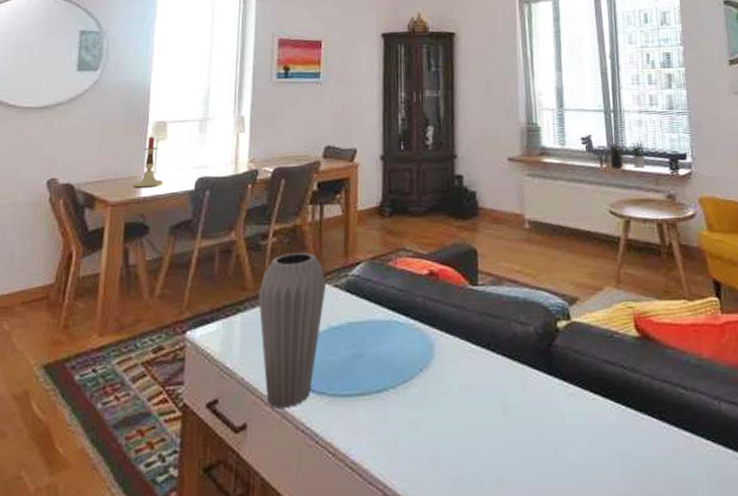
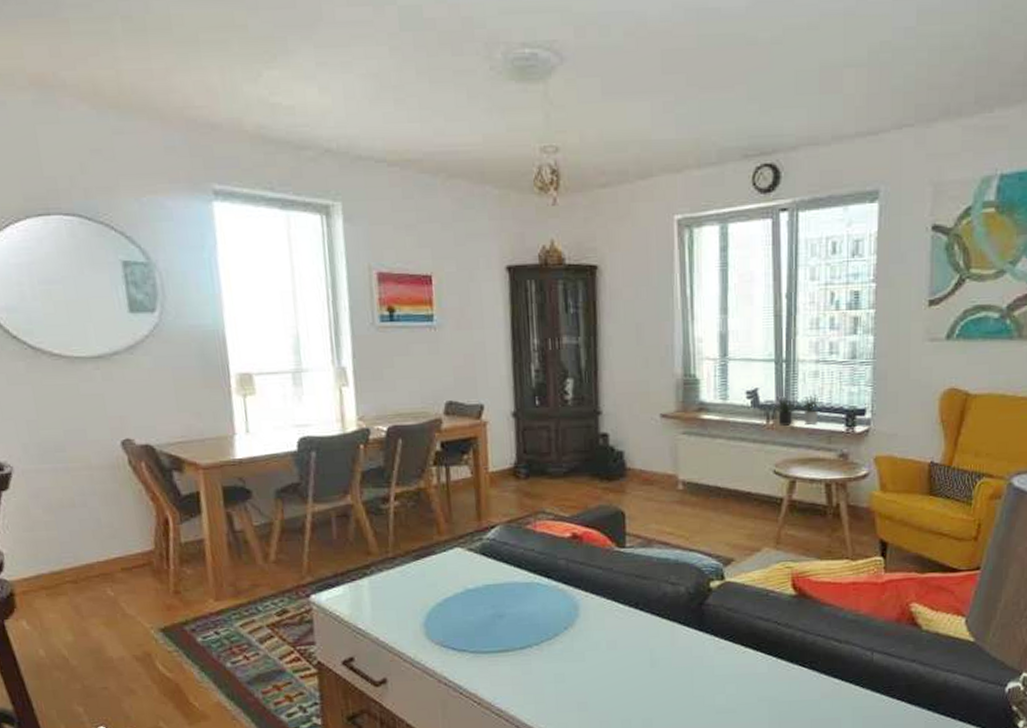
candlestick: present [133,137,163,188] -> none [224,391,259,449]
vase: present [258,252,327,408] -> none [384,515,460,664]

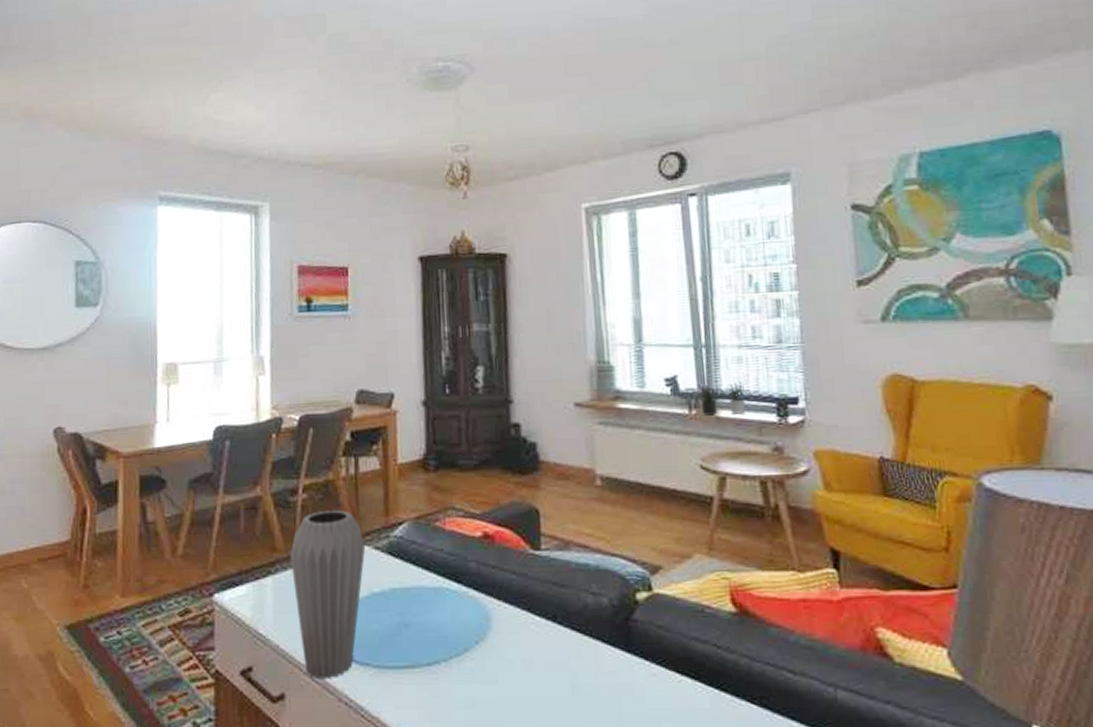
vase: none [384,515,460,664] -> present [290,509,366,678]

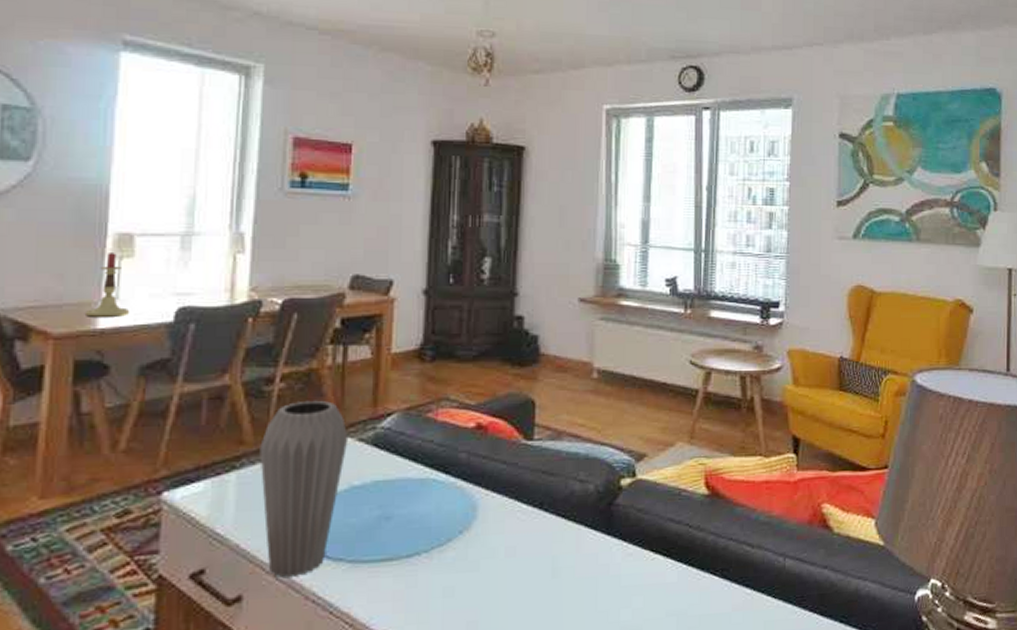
candlestick: none [146,380,178,438] -> present [86,253,129,317]
succulent plant: present [695,382,751,416] -> none [692,286,740,315]

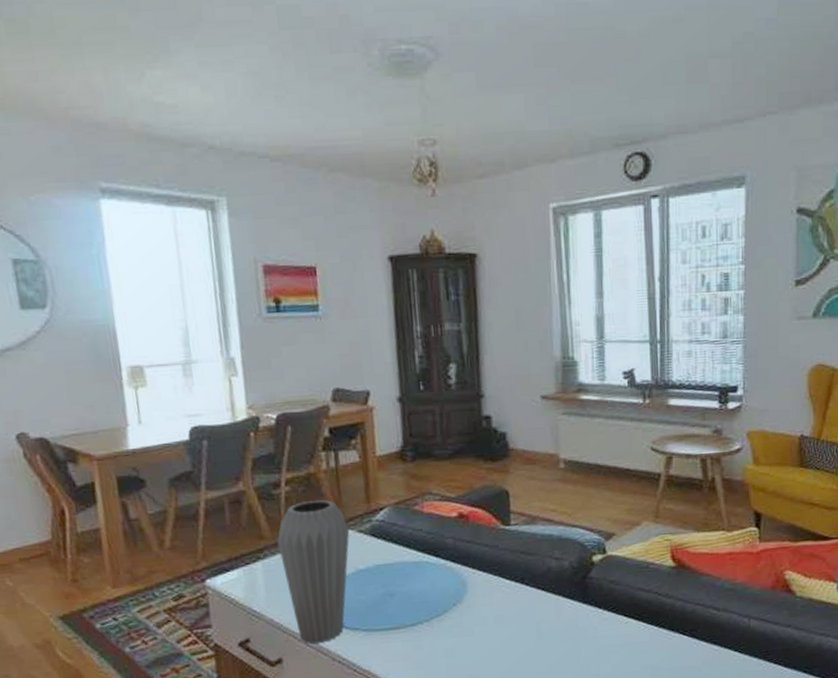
candlestick: present [86,253,129,317] -> none [117,384,152,440]

